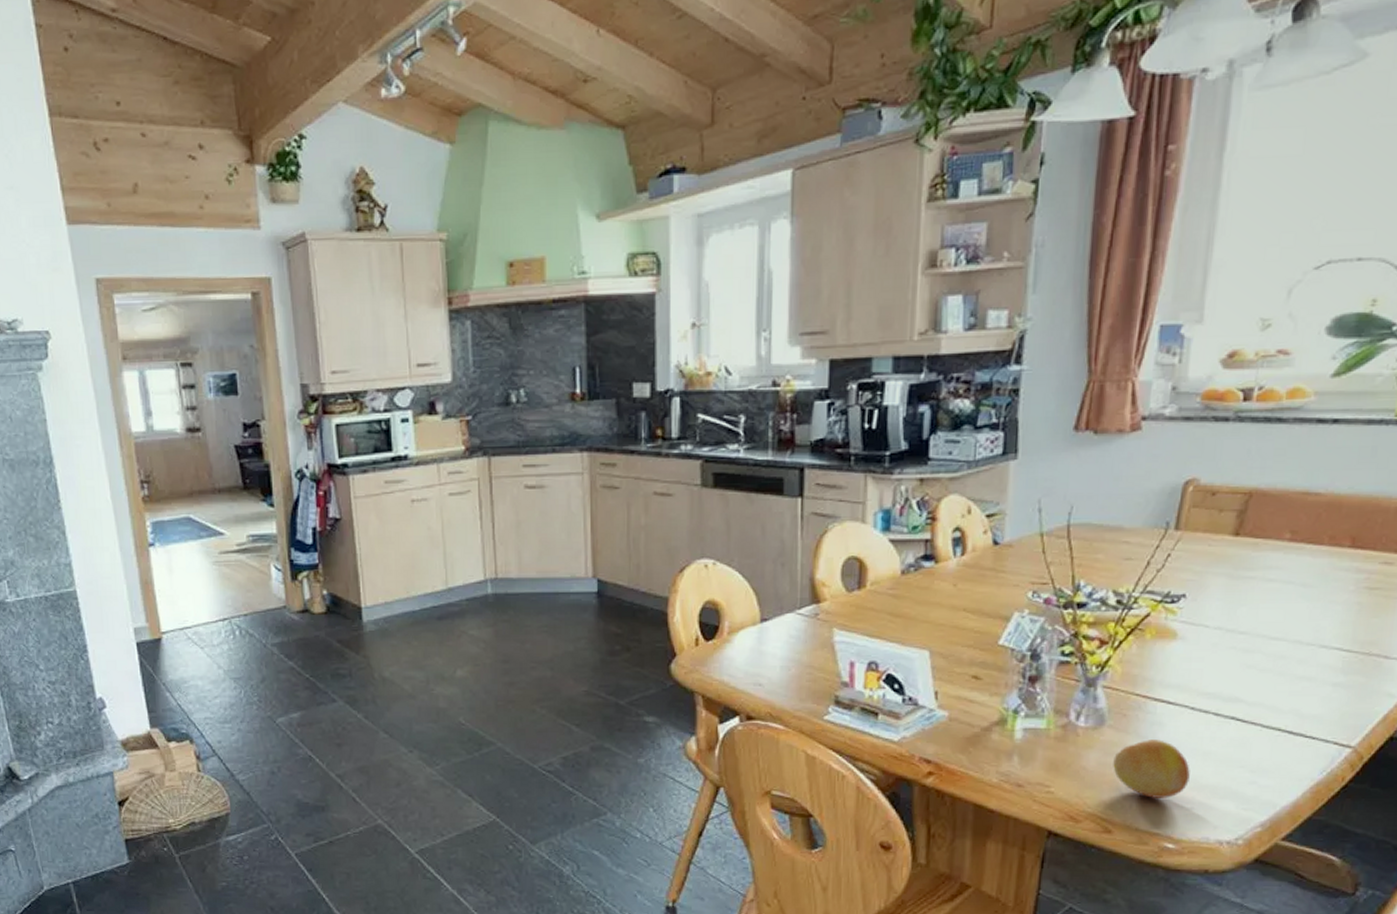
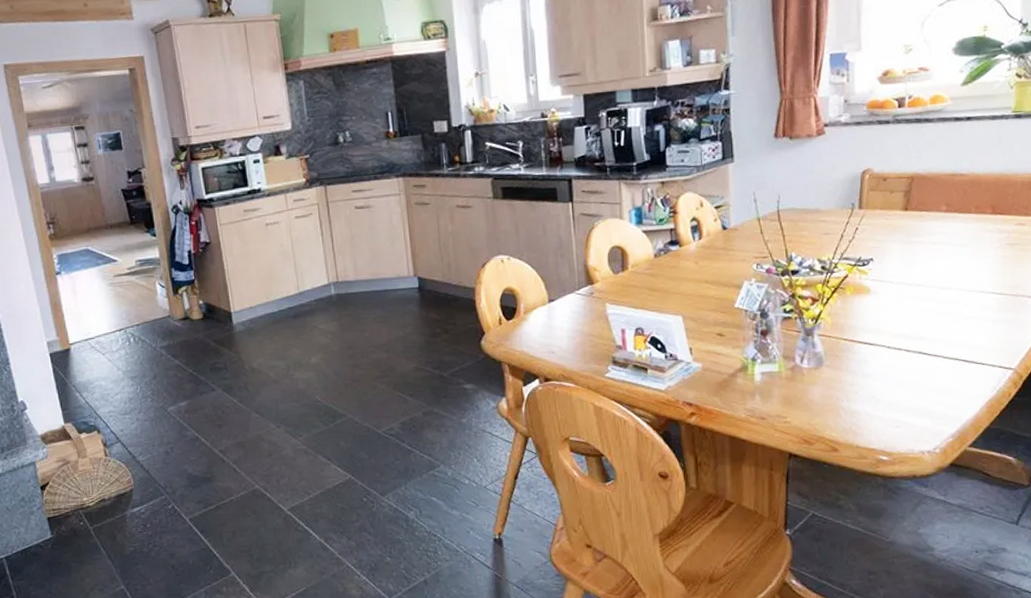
fruit: present [1113,740,1190,798] -> none [833,374,893,421]

